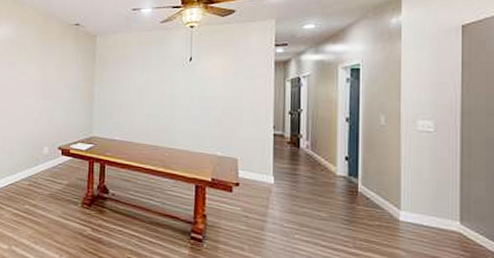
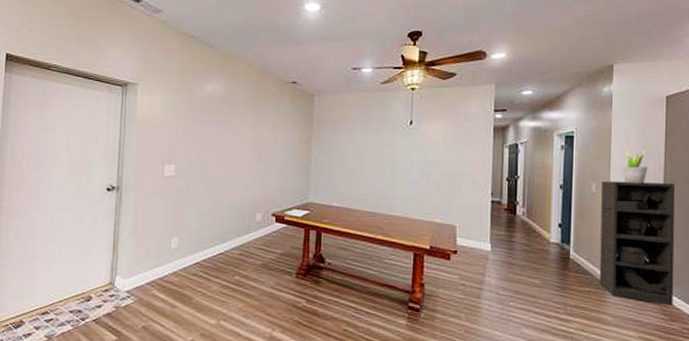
shelving unit: none [391,113,475,242] -> present [599,181,675,306]
potted plant: none [414,77,443,116] -> present [622,146,648,184]

